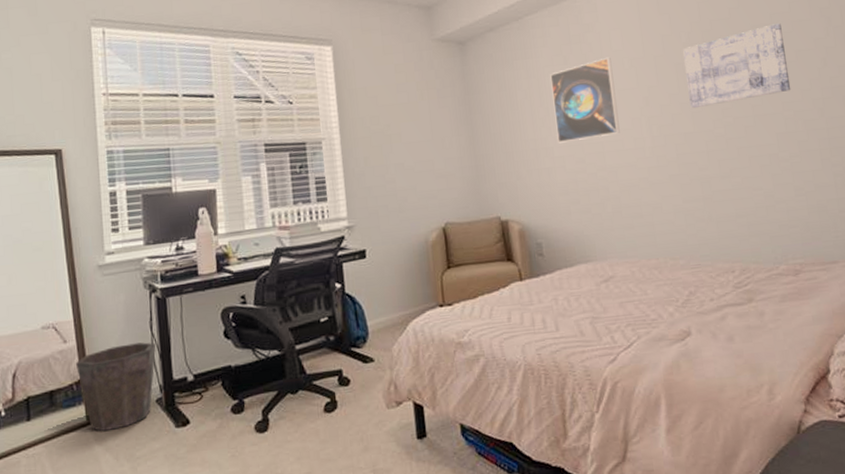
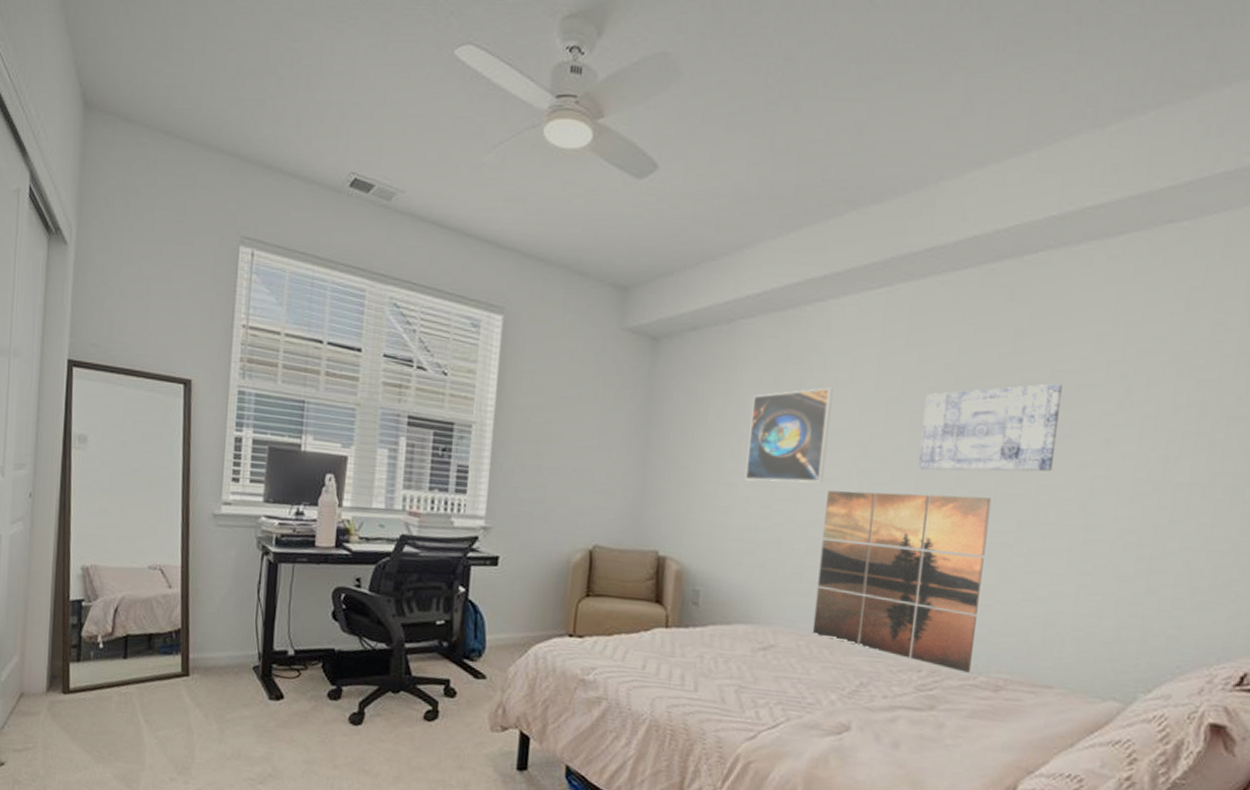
waste bin: present [75,342,156,432] -> none [177,602,261,687]
wall art: none [626,120,773,265] -> present [812,490,992,673]

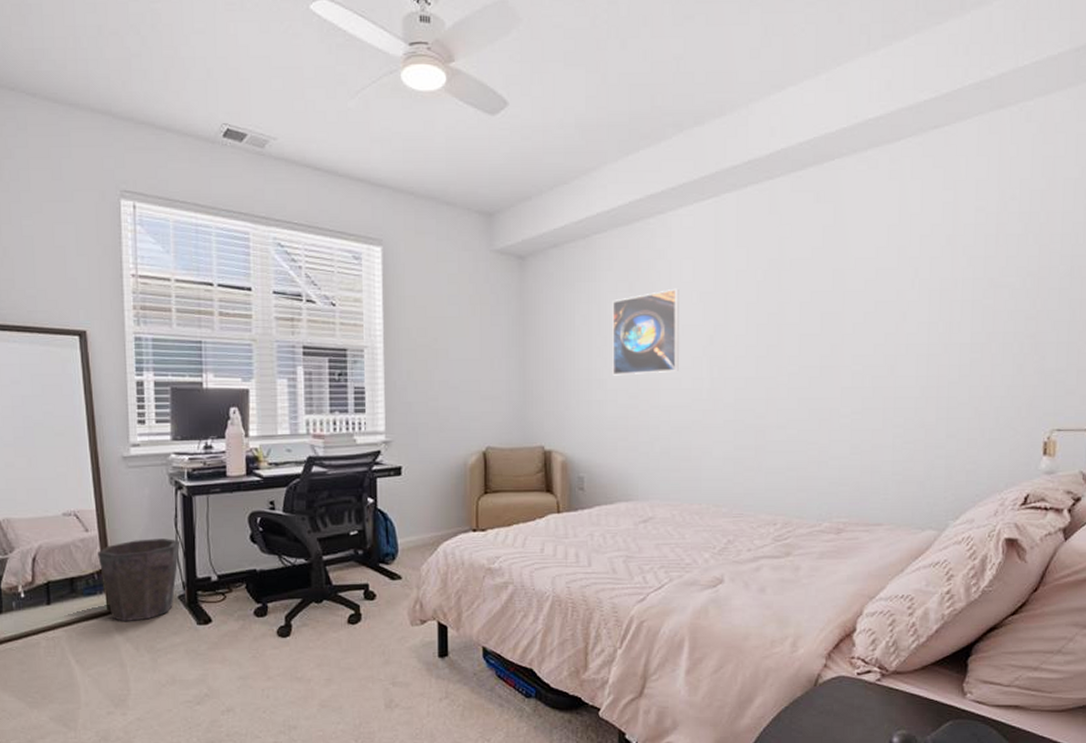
waste bin: none [177,602,261,687] -> present [97,538,181,622]
wall art: present [812,490,992,673] -> none [683,371,818,521]
wall art: present [918,383,1062,472] -> none [756,270,865,352]

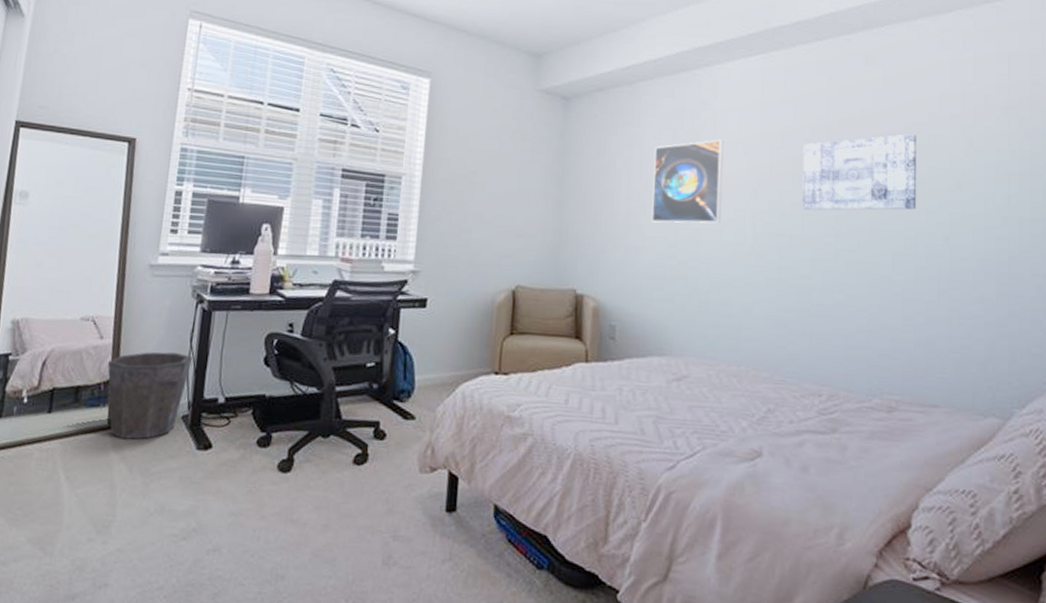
wall art: none [756,270,865,352] -> present [802,134,917,211]

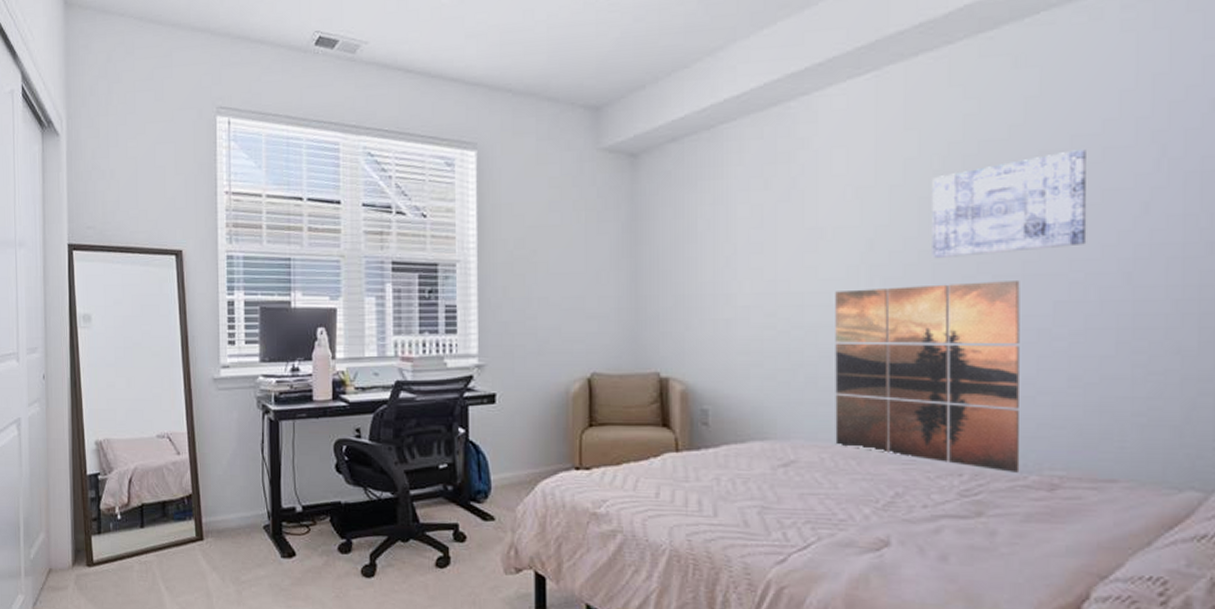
waste bin: present [107,352,193,440] -> none [187,464,267,551]
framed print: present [651,139,724,224] -> none [744,183,829,290]
wall art: none [720,230,868,396] -> present [835,281,1020,473]

